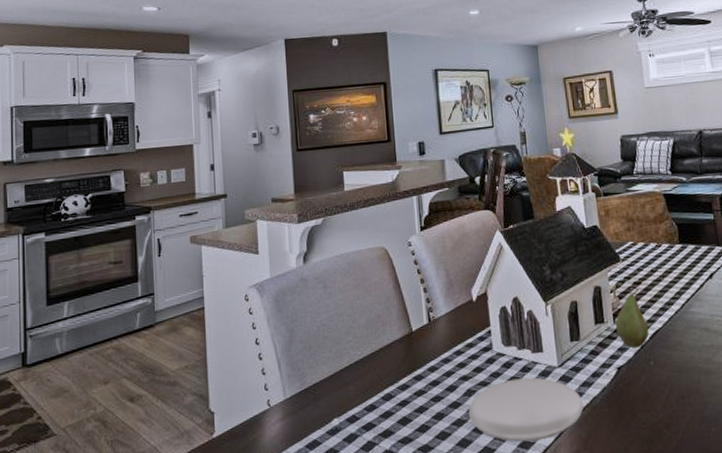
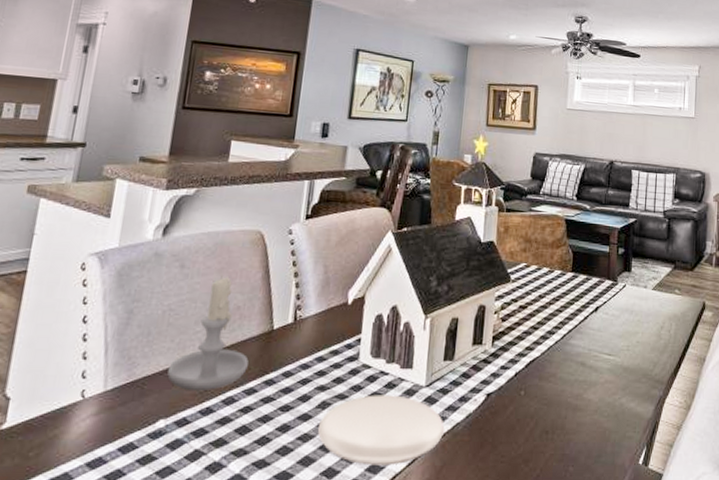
candle: none [332,289,397,392] -> present [167,274,249,392]
fruit: present [615,288,649,349] -> none [492,313,526,376]

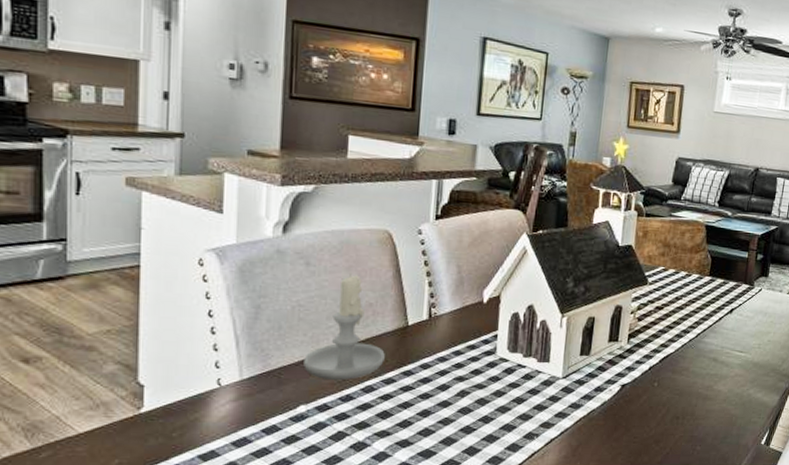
plate: present [317,395,444,466] -> none [457,385,580,445]

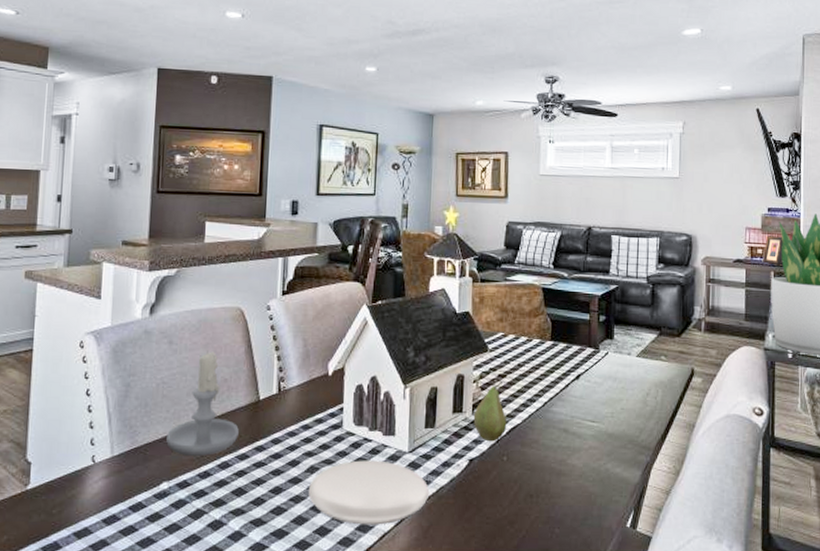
plate: none [457,385,580,445] -> present [308,460,429,525]
fruit: none [628,313,661,369] -> present [473,381,507,442]

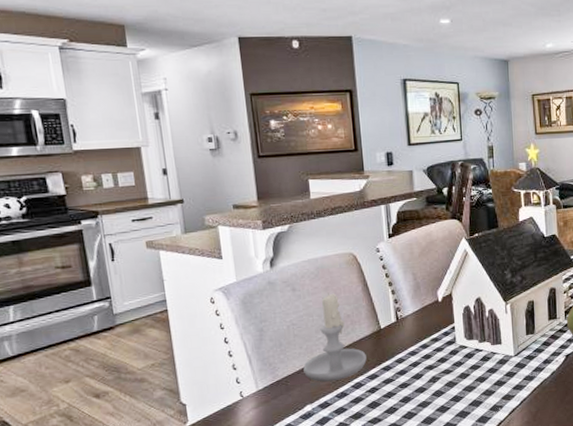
plate: present [308,460,429,525] -> none [432,365,534,418]

